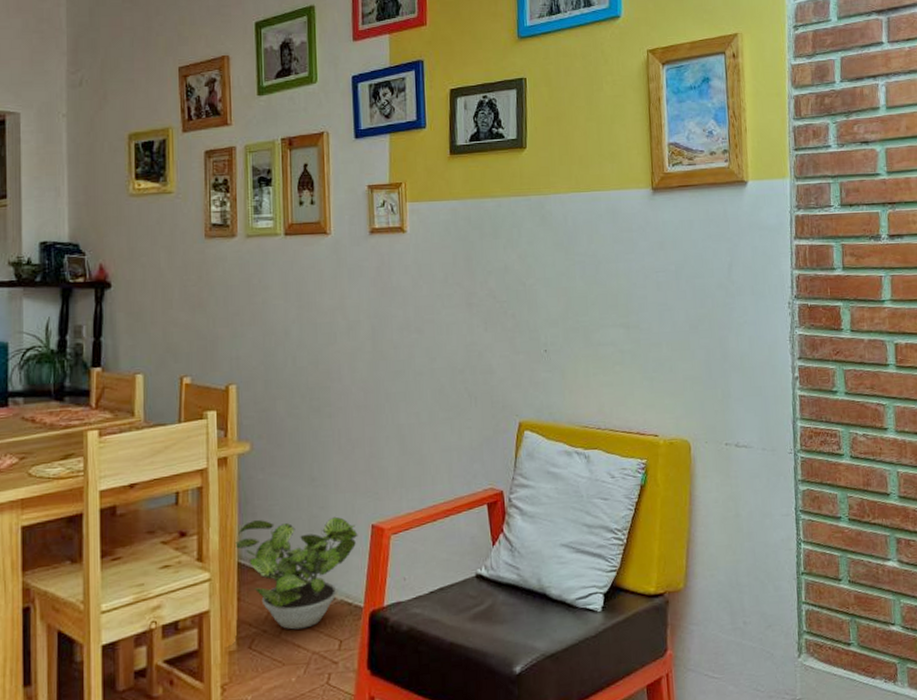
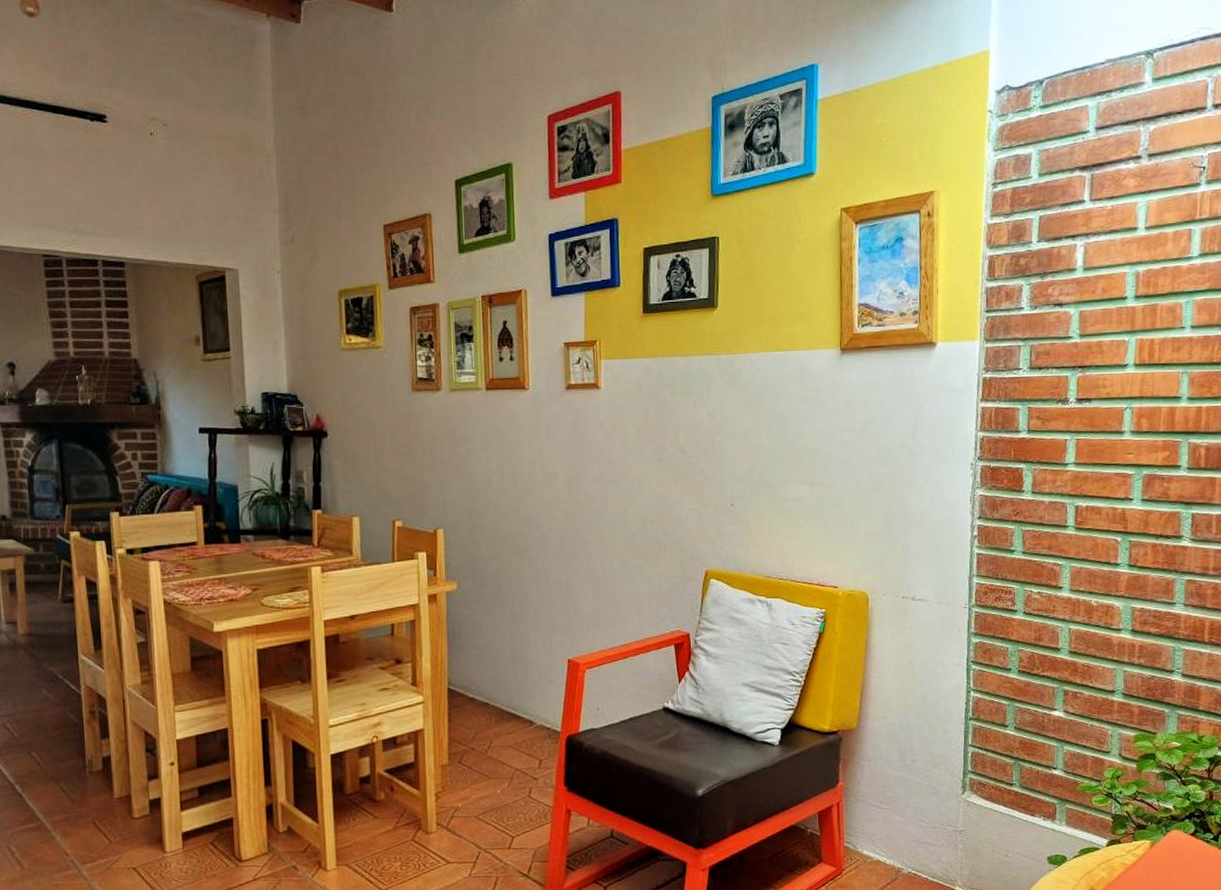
potted plant: present [234,516,358,630] -> none [444,651,556,749]

